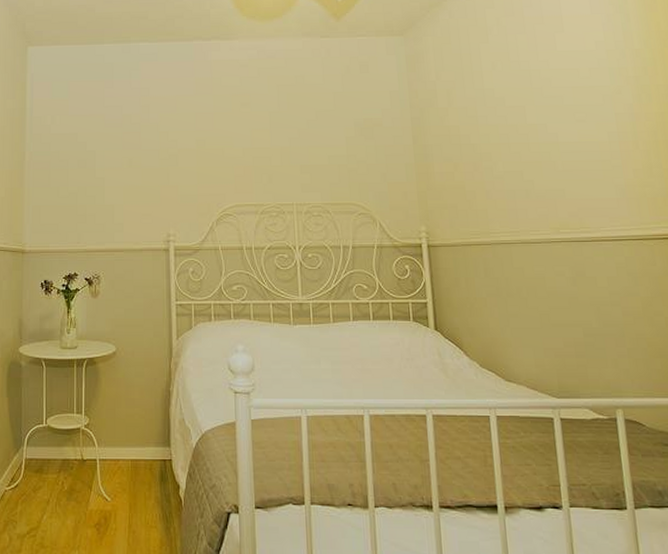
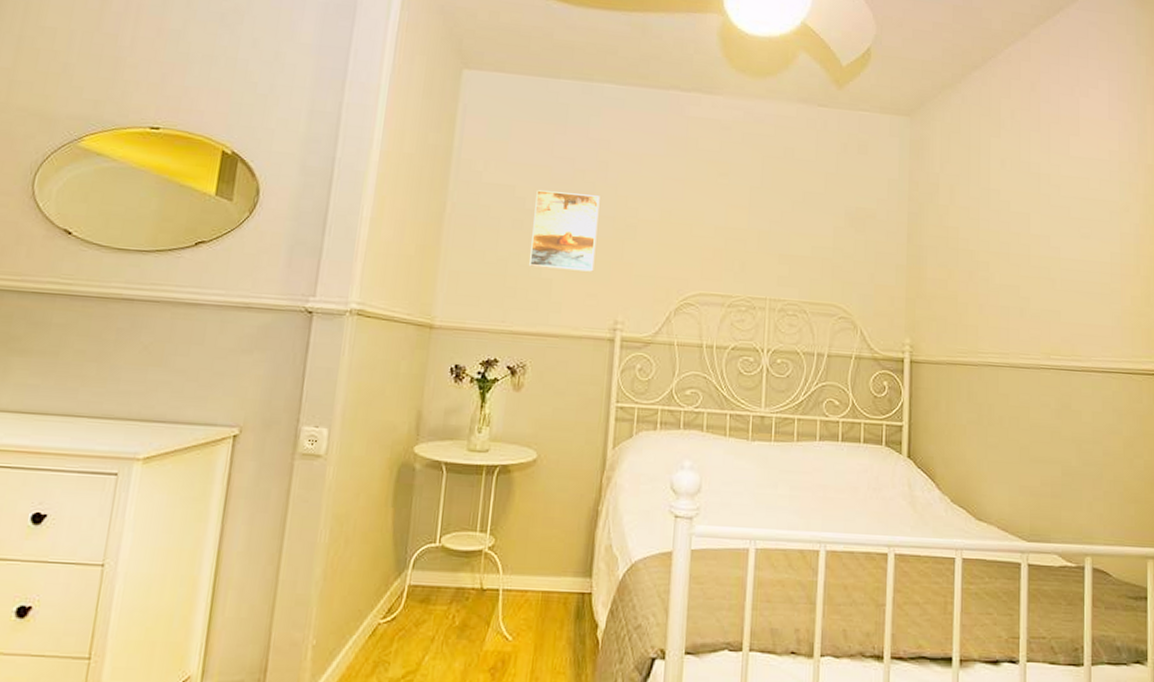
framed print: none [94,134,146,197] -> present [529,190,600,272]

